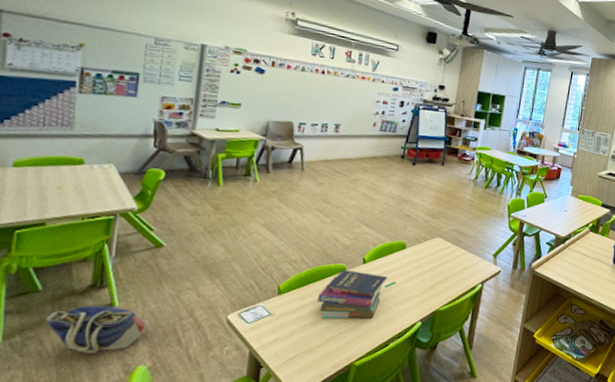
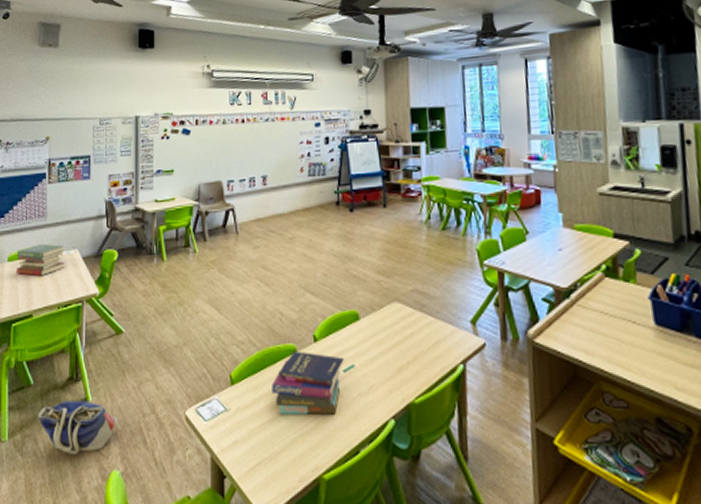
books: none [24,153,95,187] -> present [16,244,65,277]

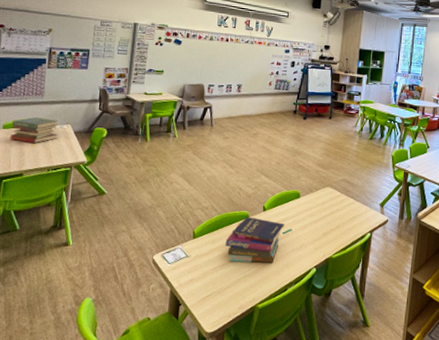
tote bag: present [38,401,118,456] -> none [21,243,95,286]

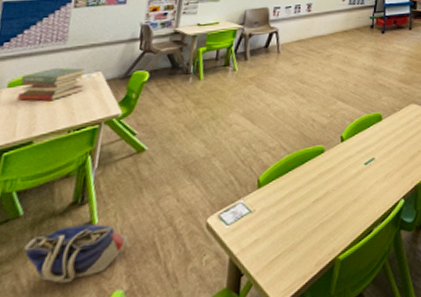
tote bag: none [21,243,95,286] -> present [24,223,129,284]
books: present [225,216,284,263] -> none [298,150,366,208]

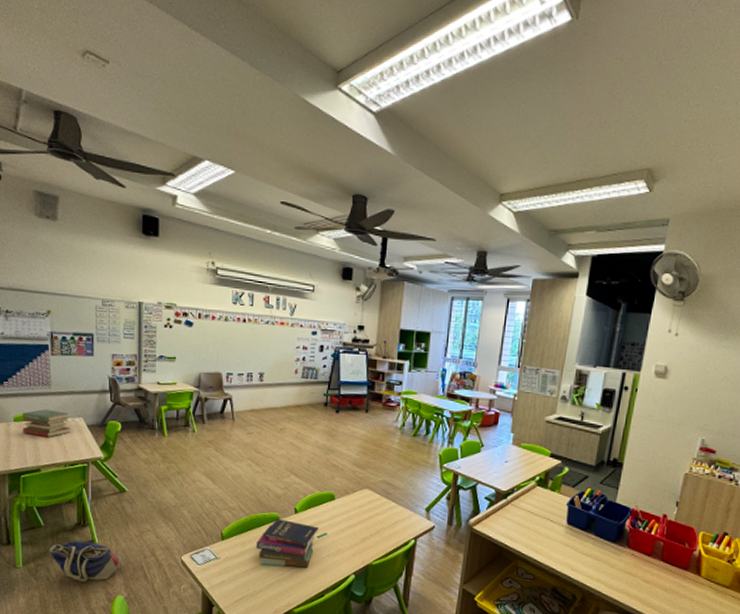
books: none [298,150,366,208] -> present [256,518,319,568]

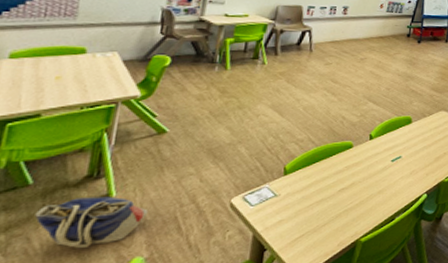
books: present [22,409,70,438] -> none [20,44,98,77]
books: present [256,518,319,568] -> none [324,146,393,196]

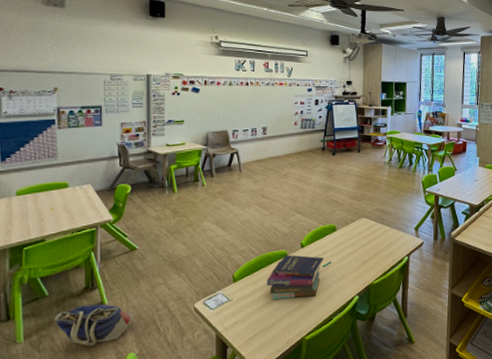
books: none [324,146,393,196] -> present [267,254,324,300]

